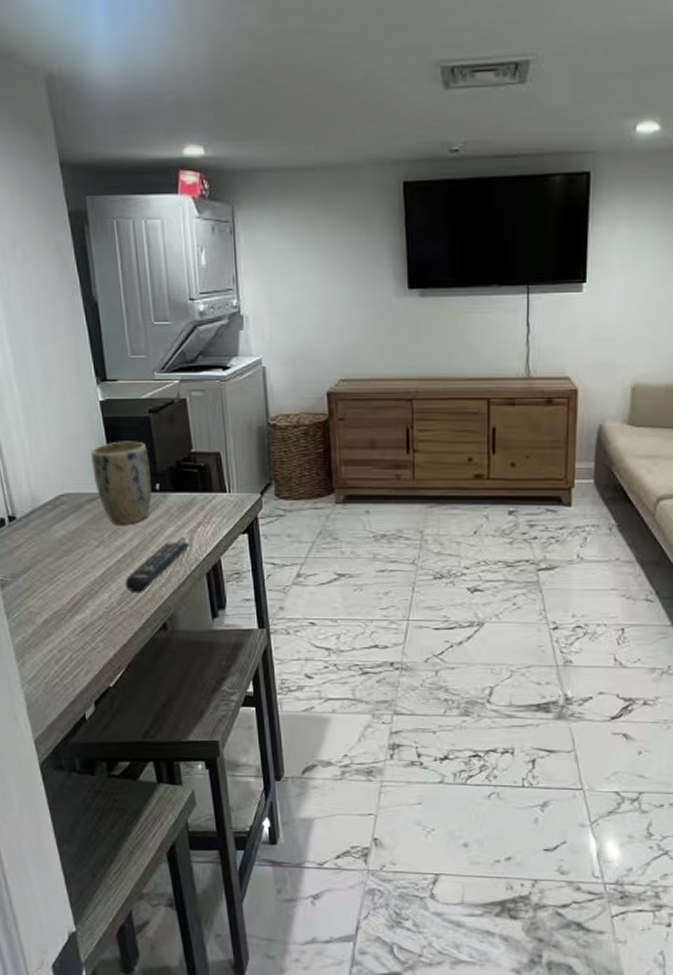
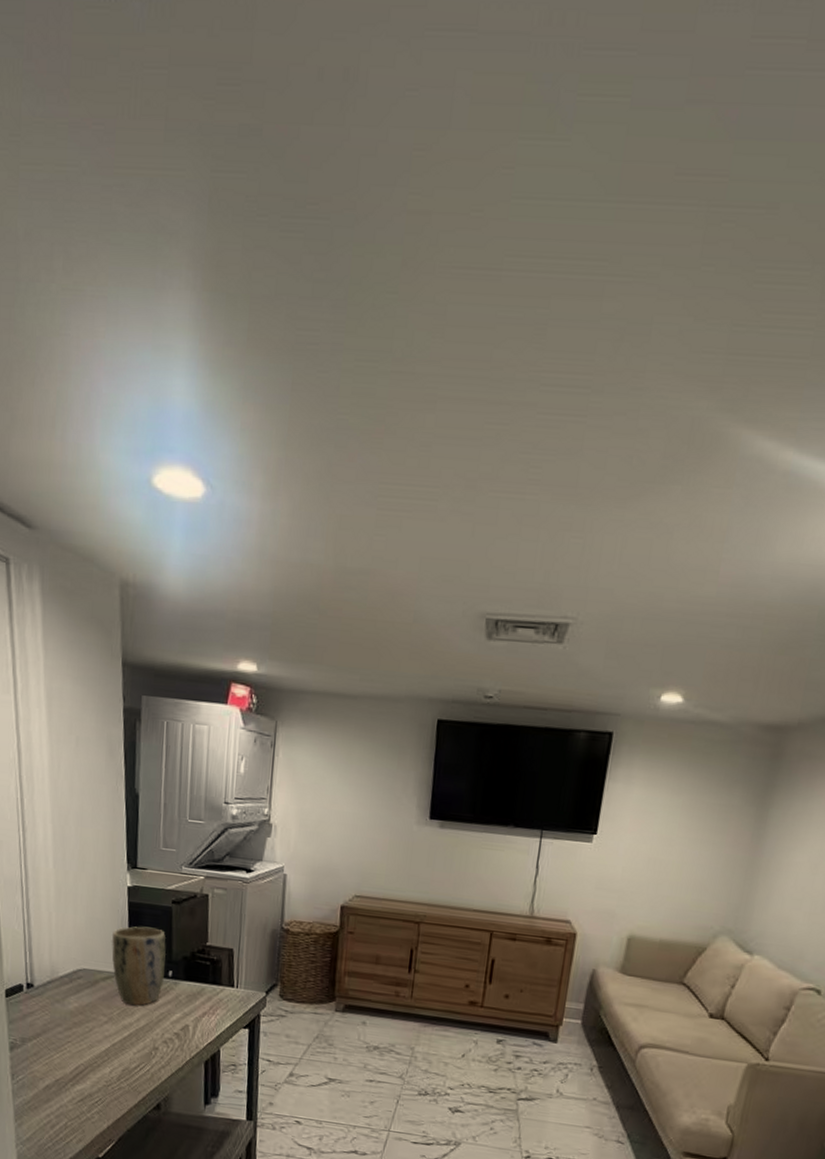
remote control: present [125,542,190,592] -> none [127,1027,193,1071]

